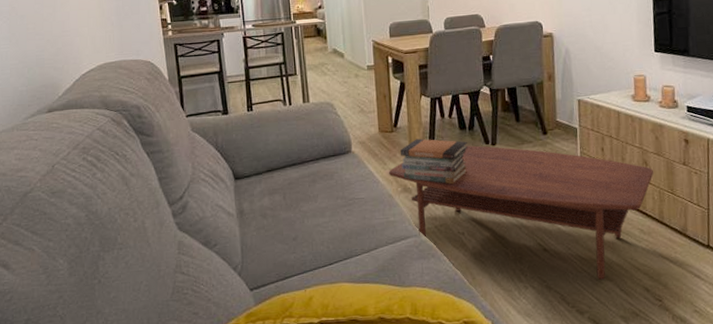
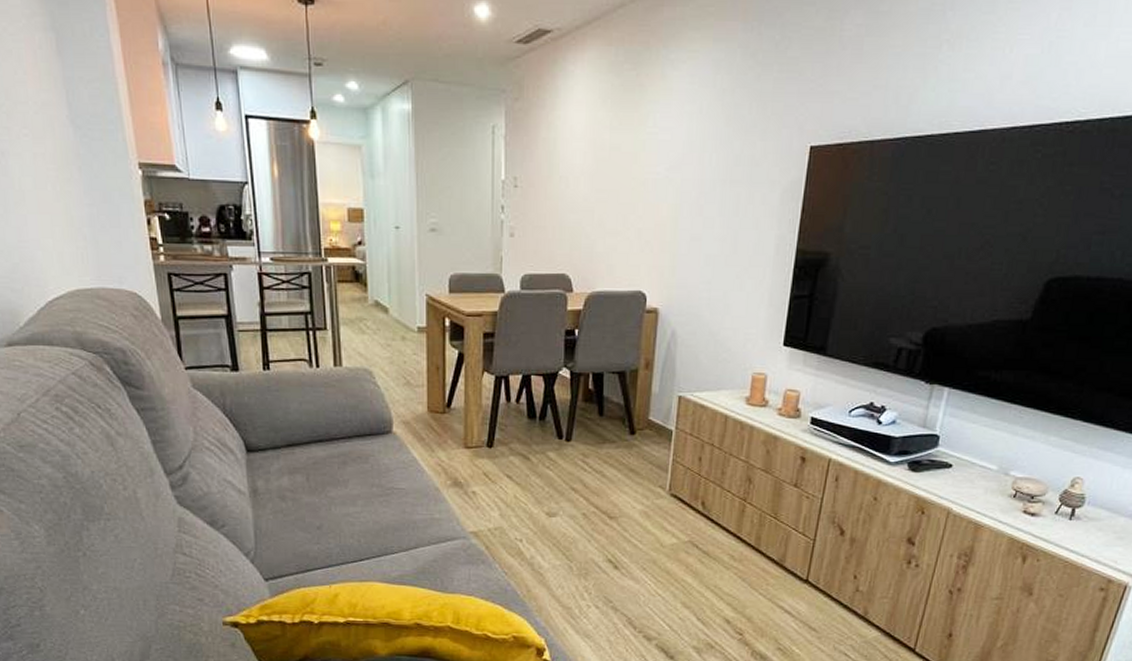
coffee table: present [388,145,653,280] -> none [436,439,757,606]
book stack: present [400,138,468,185] -> none [453,424,536,483]

